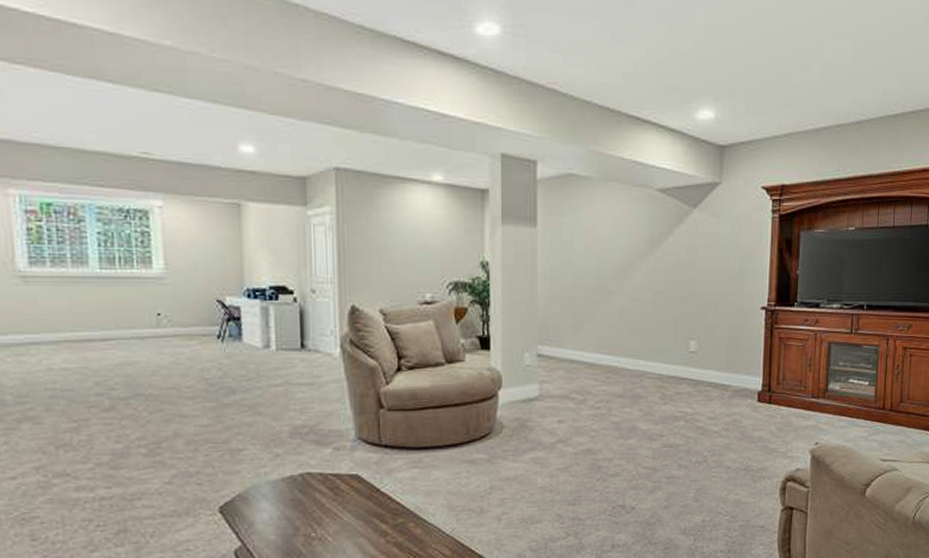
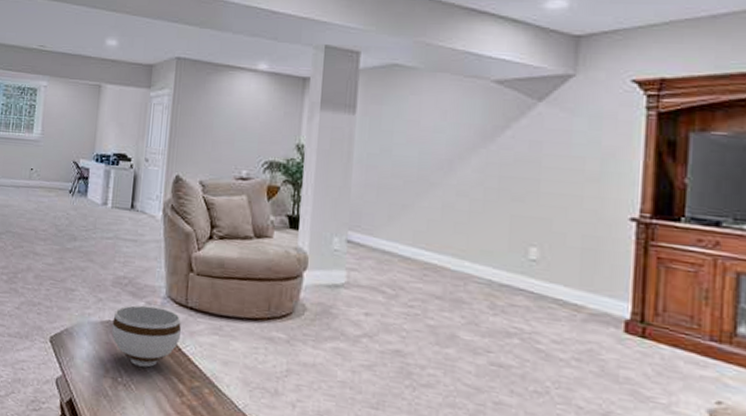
bowl: none [296,451,377,516] -> present [111,305,181,368]

